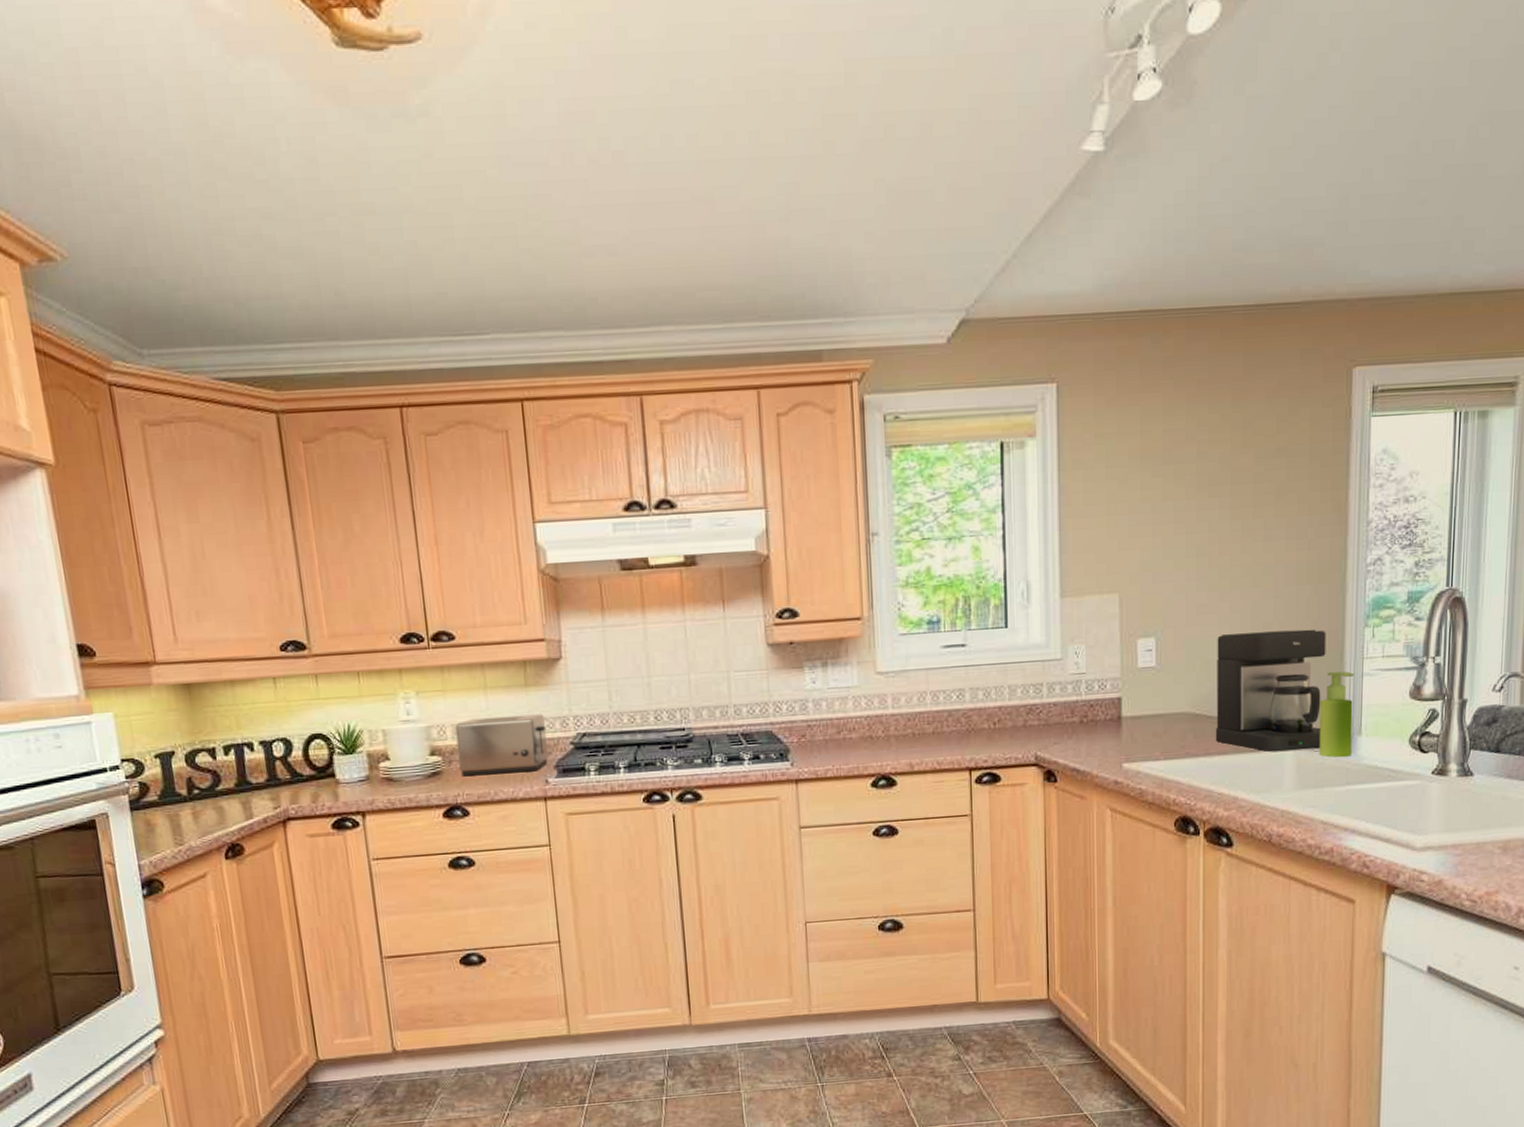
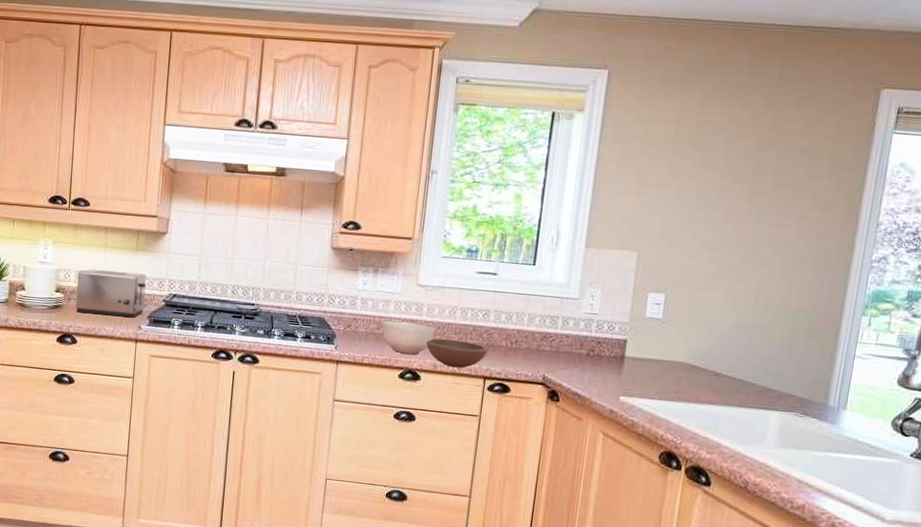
bowl: none [842,718,906,758] -> present [381,320,436,355]
bowl: none [897,730,969,764] -> present [426,338,488,368]
coffee maker: present [1215,629,1326,752] -> none [707,301,825,415]
soap dispenser: present [1319,671,1355,758] -> none [803,349,847,428]

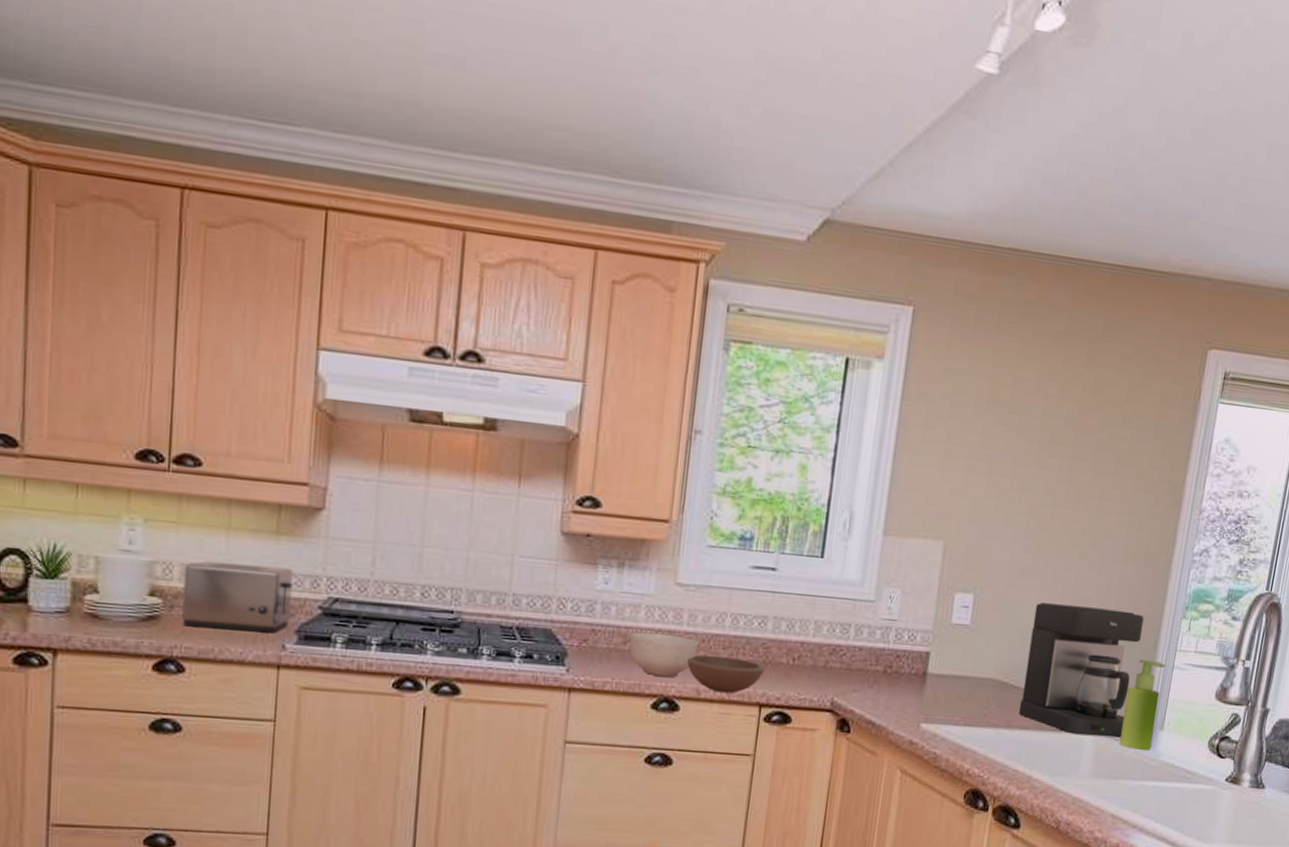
coffee maker: none [707,301,825,415] -> present [1018,603,1144,738]
soap dispenser: none [803,349,847,428] -> present [1120,659,1166,752]

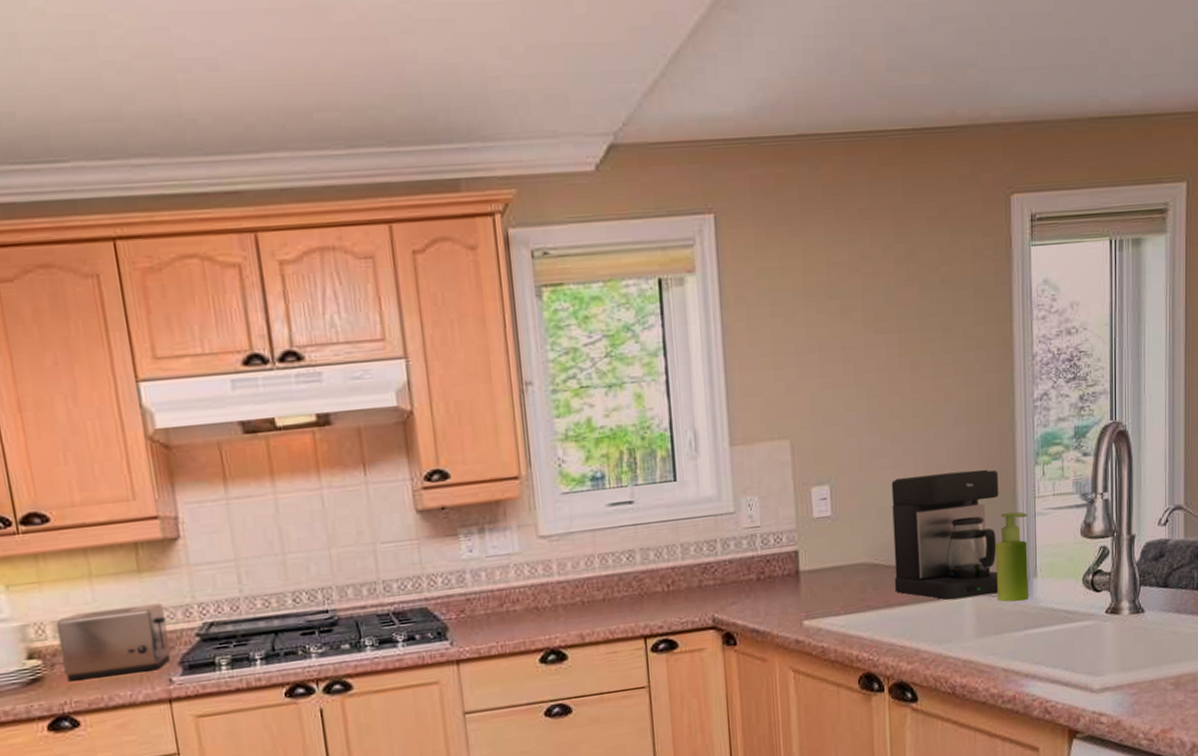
bowl: present [628,631,699,677] -> none [504,586,574,631]
bowl: present [687,655,765,694] -> none [565,596,642,634]

